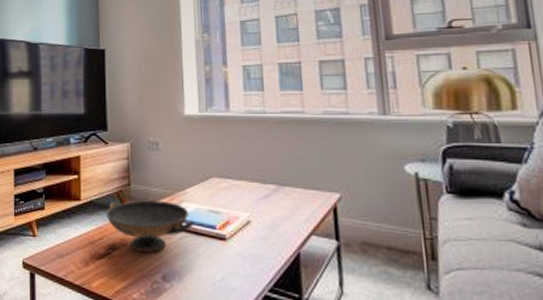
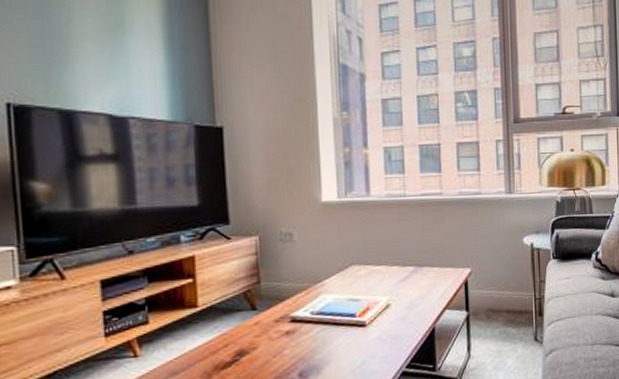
decorative bowl: present [106,200,194,253] -> none [231,295,333,354]

